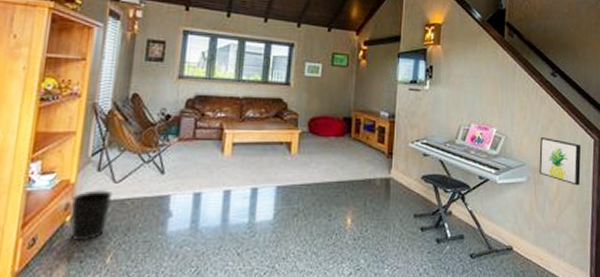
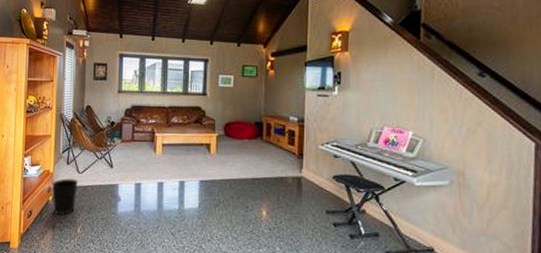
wall art: present [539,137,581,186] -> none [464,140,519,191]

